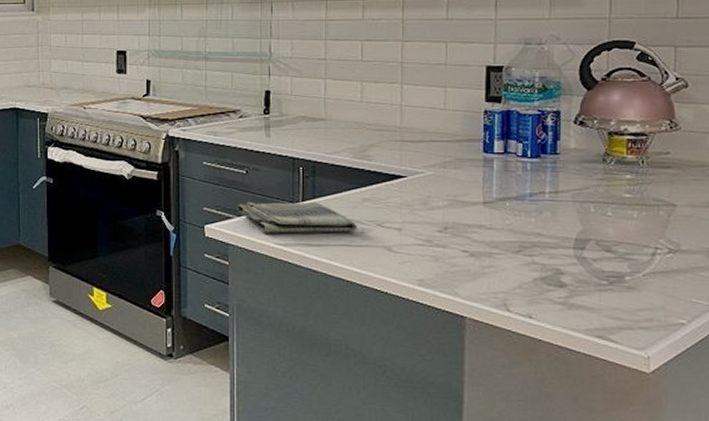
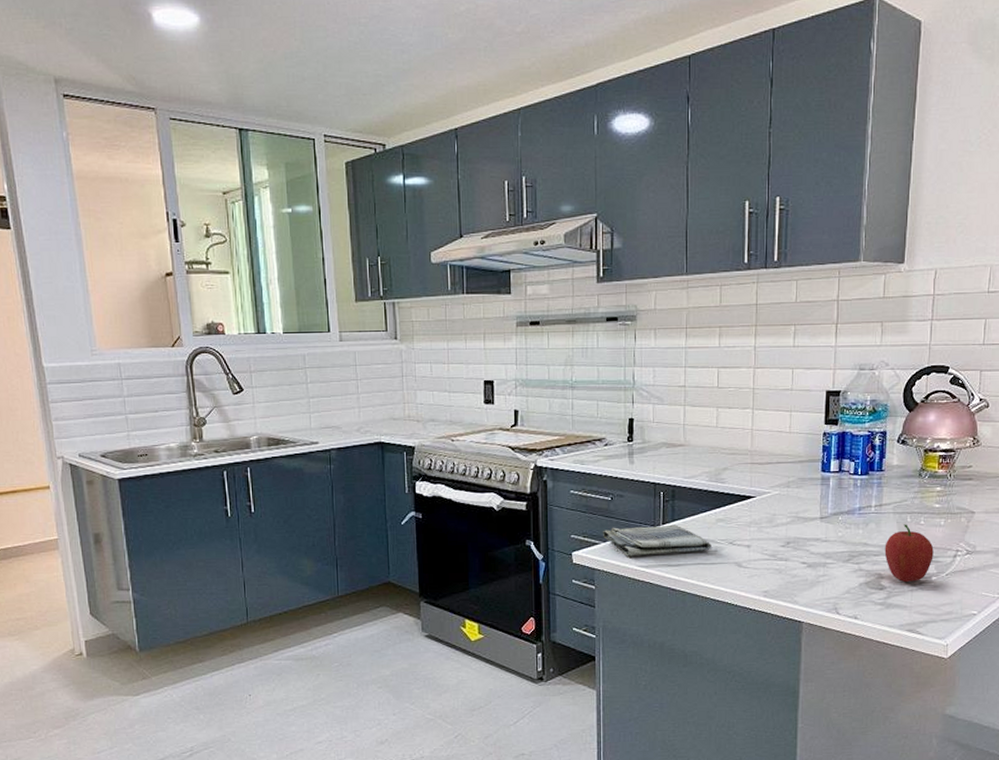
fruit: none [563,214,626,281] -> present [884,524,934,583]

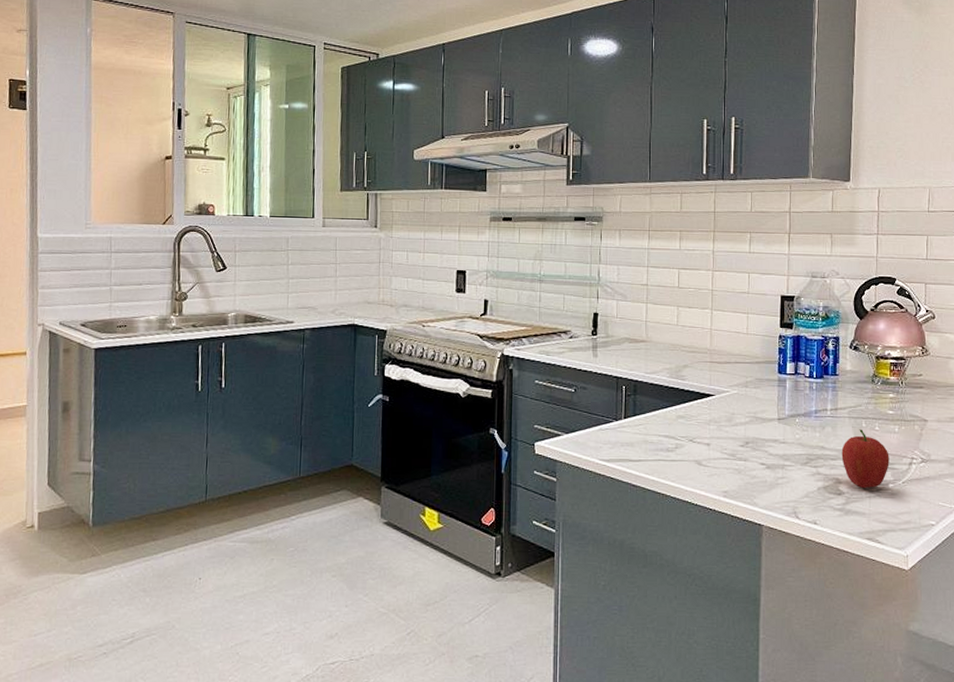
dish towel: present [603,524,711,556] -> none [566,419,672,450]

